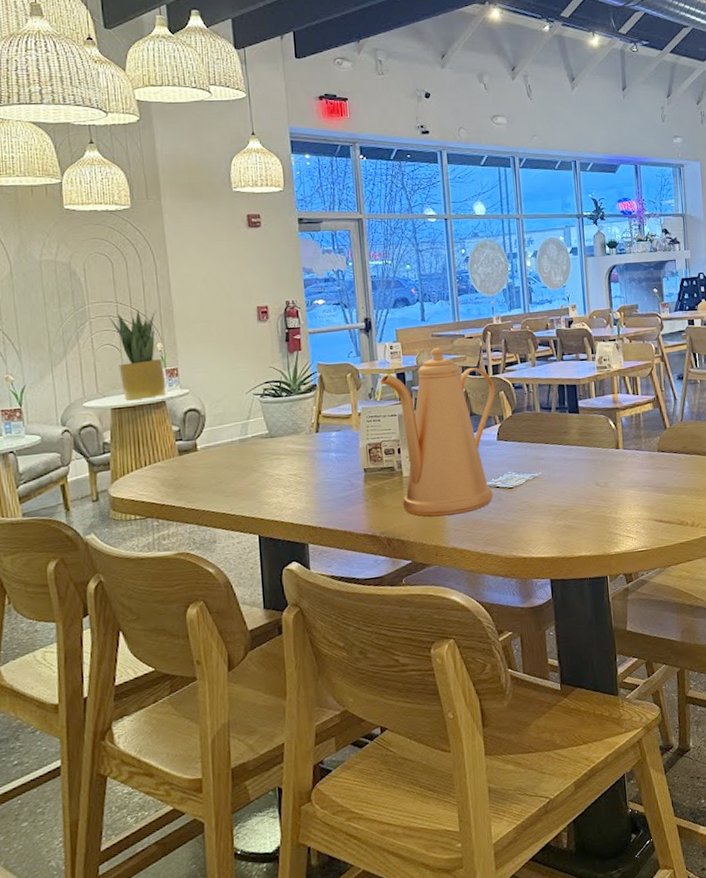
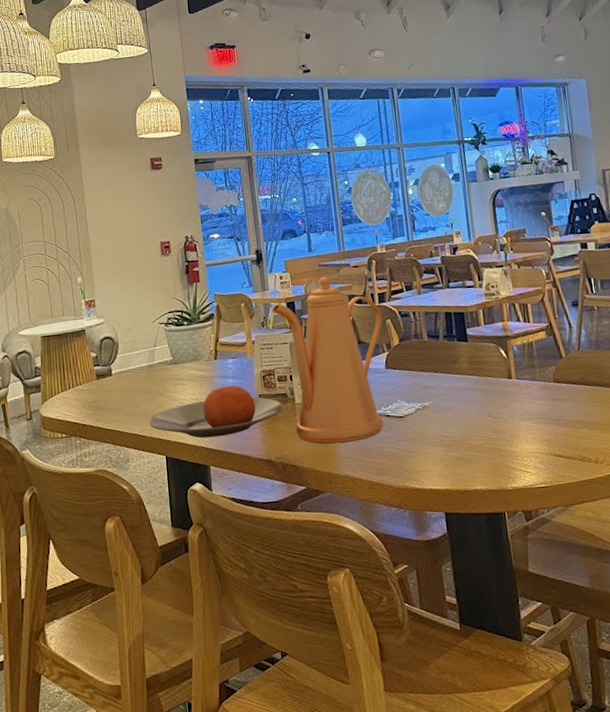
planter: present [107,307,167,401] -> none [37,245,86,329]
plate: none [240,459,391,515] -> present [149,385,285,438]

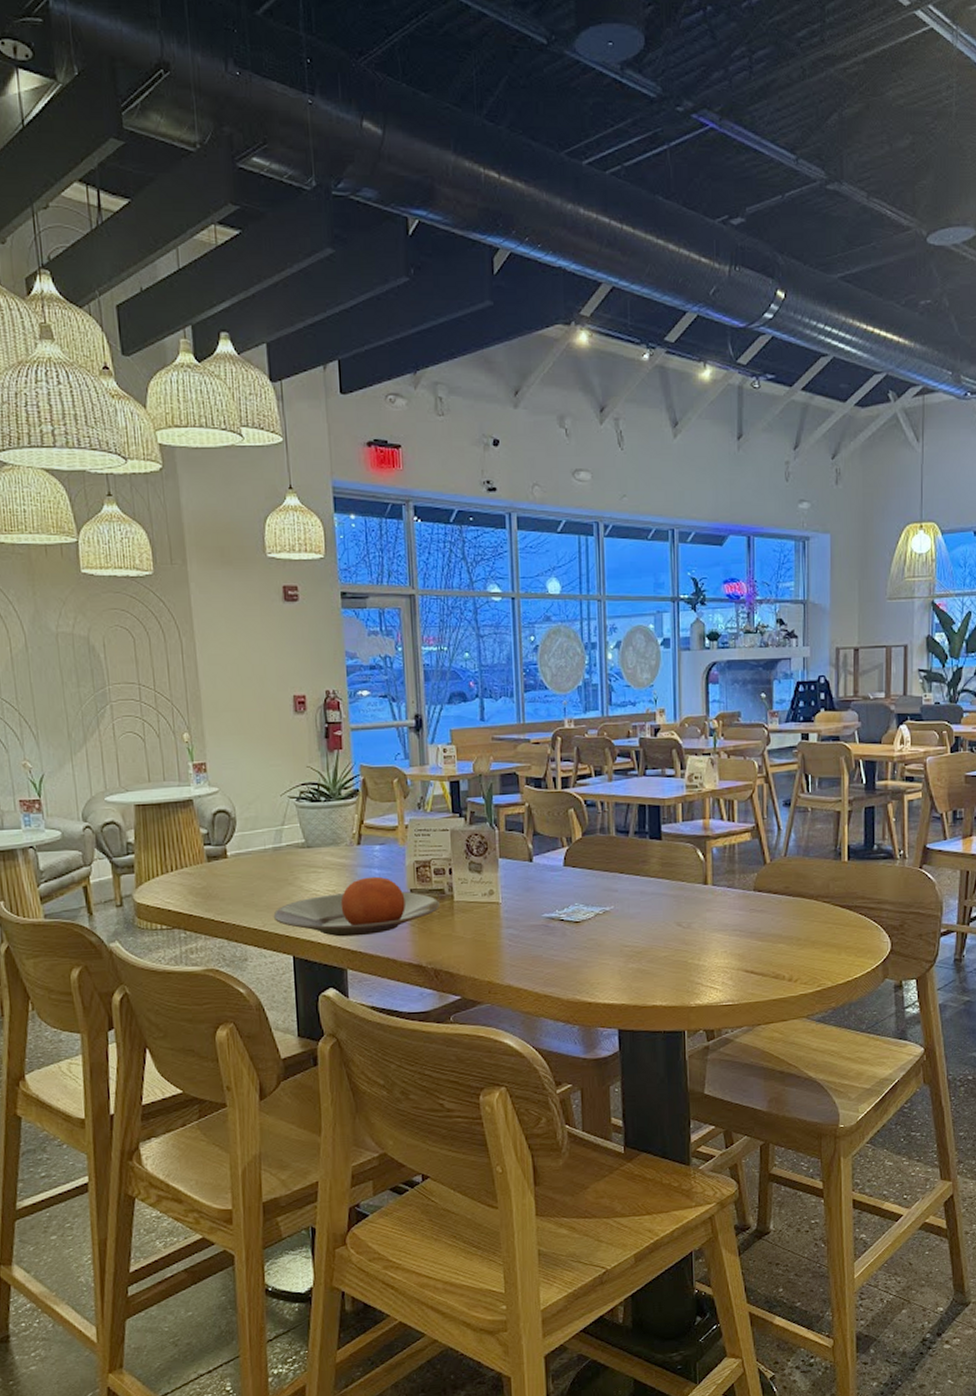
coffee pot: present [270,276,383,444] -> none [429,752,564,949]

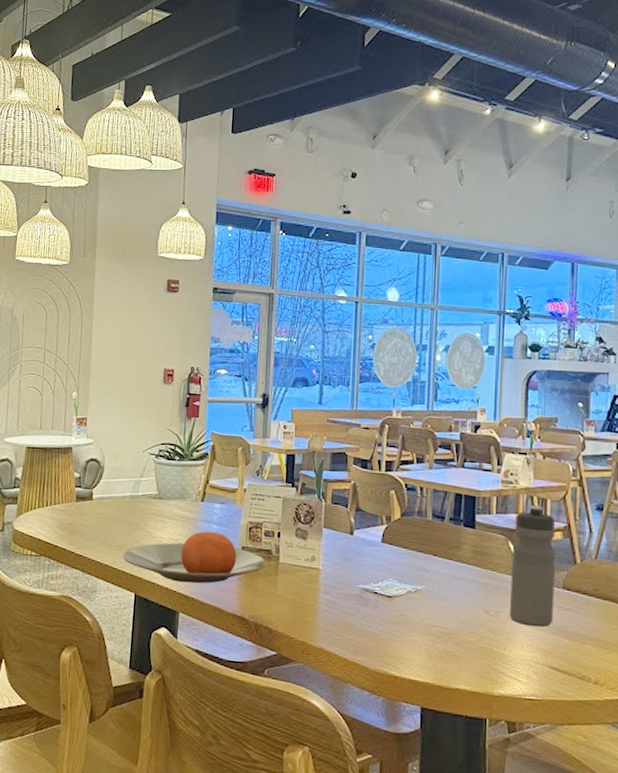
water bottle: none [701,808,746,932] -> present [509,506,556,627]

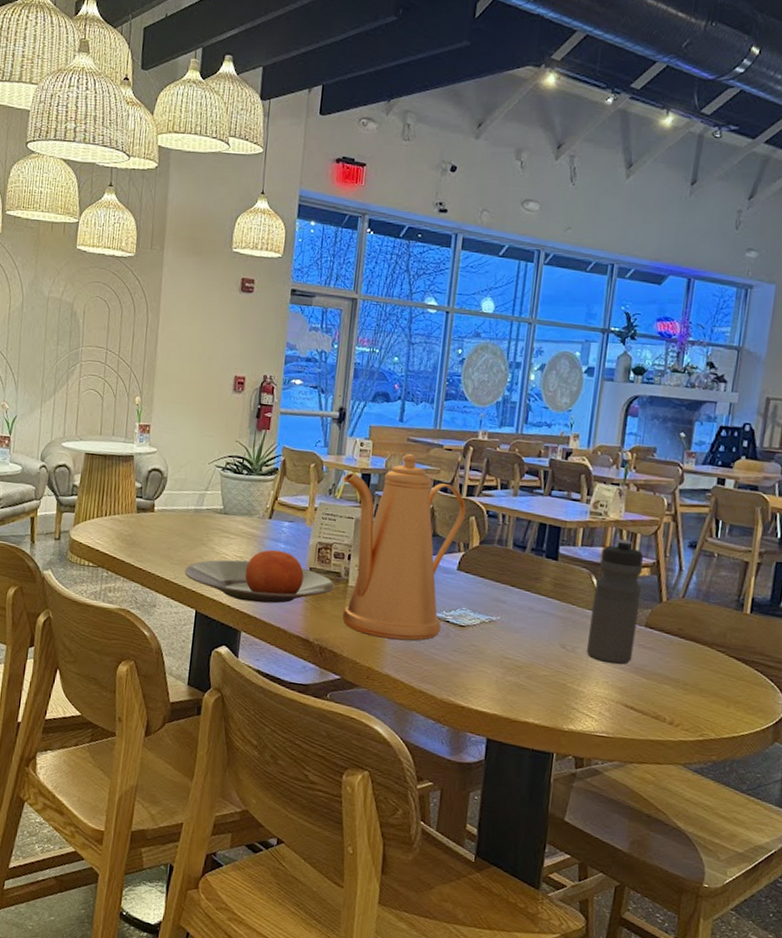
coffee pot: none [268,433,386,614] -> present [342,453,467,641]

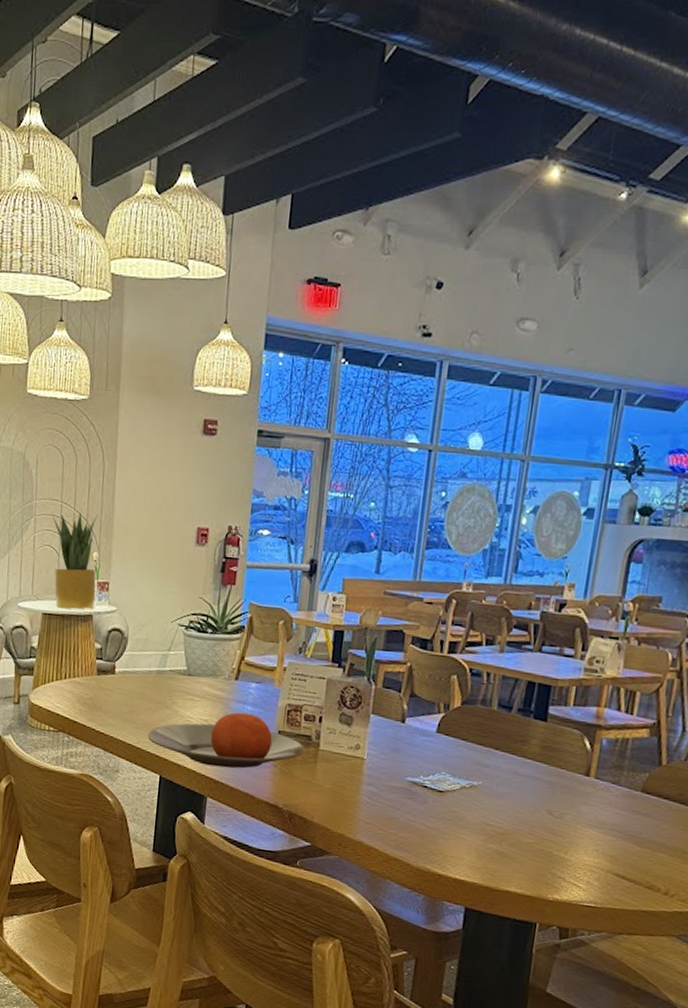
planter: none [96,358,140,450] -> present [51,510,97,609]
coffee pot: present [342,453,467,641] -> none [313,607,448,807]
water bottle: present [586,539,644,664] -> none [575,698,643,832]

